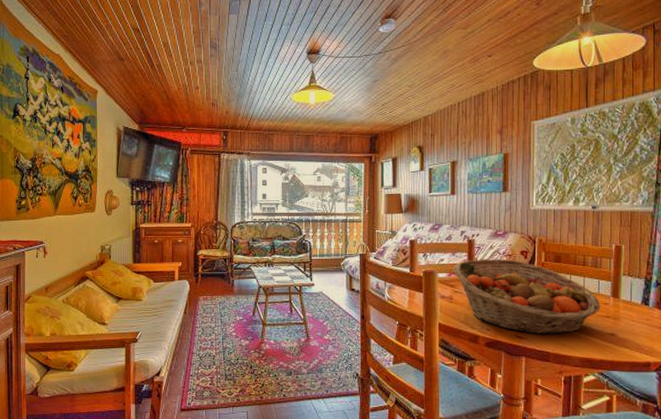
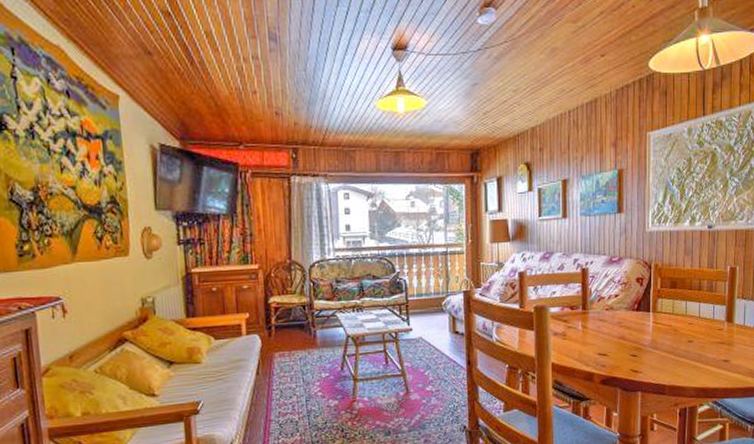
fruit basket: present [453,259,601,335] -> none [566,287,716,367]

